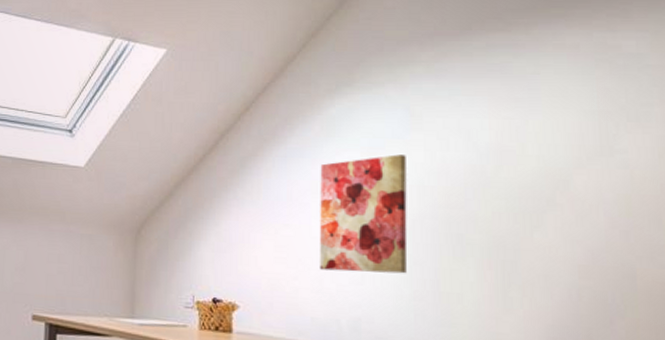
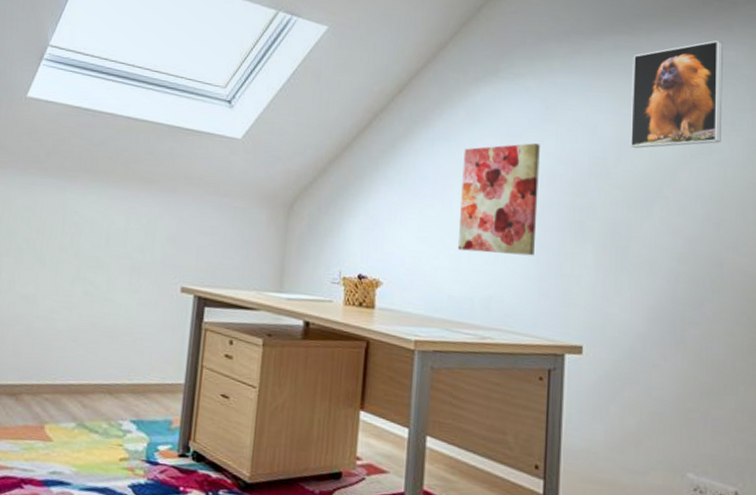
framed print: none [509,29,624,153] -> present [629,40,723,148]

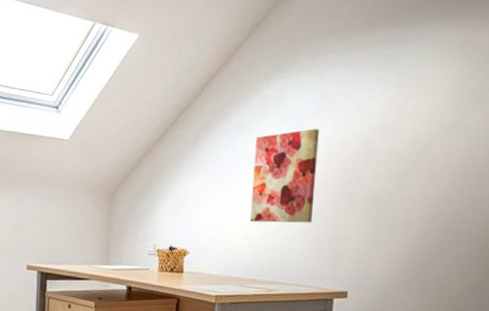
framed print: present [629,40,723,148] -> none [393,28,478,128]

